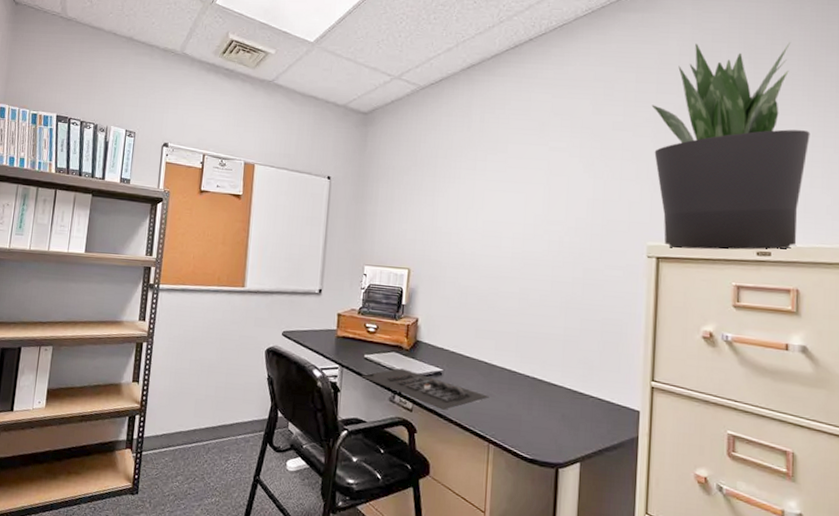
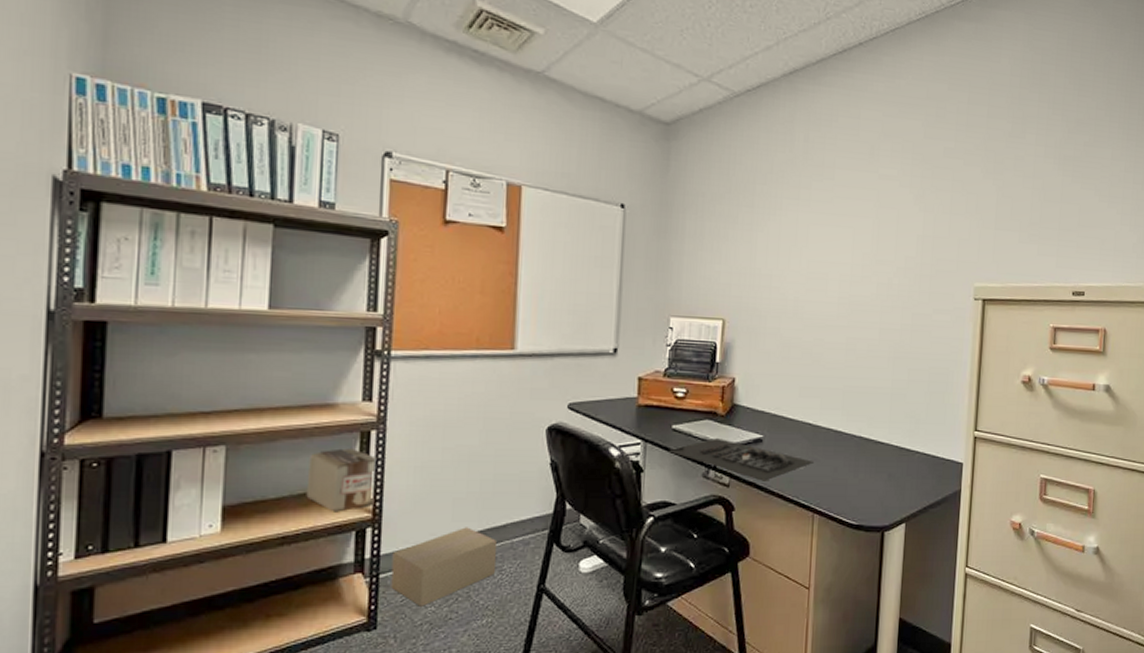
box: none [98,354,147,402] -> present [306,448,378,513]
cardboard box: none [149,422,225,481] -> present [391,527,496,607]
planter: present [651,42,810,250] -> none [982,63,1123,291]

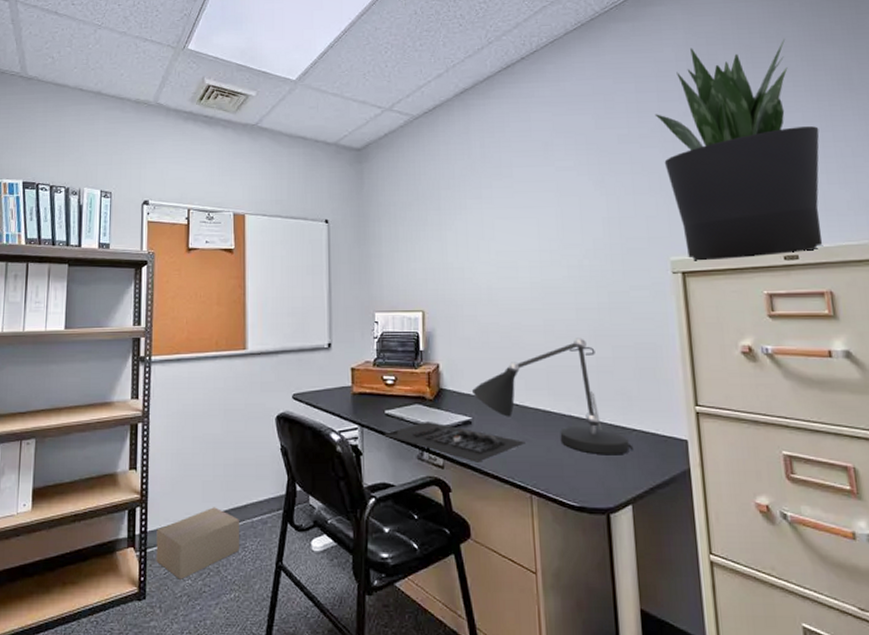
box: present [306,448,378,513] -> none [91,439,144,494]
desk lamp: none [766,358,914,476] -> present [471,338,634,455]
planter: none [982,63,1123,291] -> present [654,39,823,261]

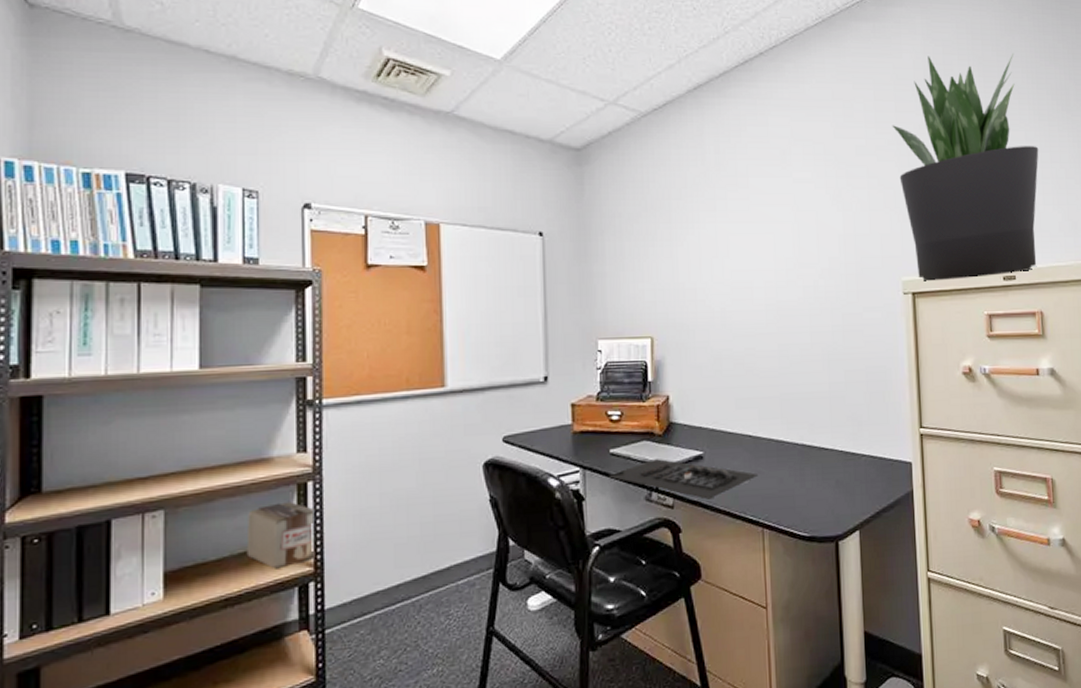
box: none [91,439,144,494] -> present [246,502,317,569]
cardboard box: present [156,507,239,580] -> none [337,573,442,661]
desk lamp: present [471,338,634,455] -> none [703,362,862,483]

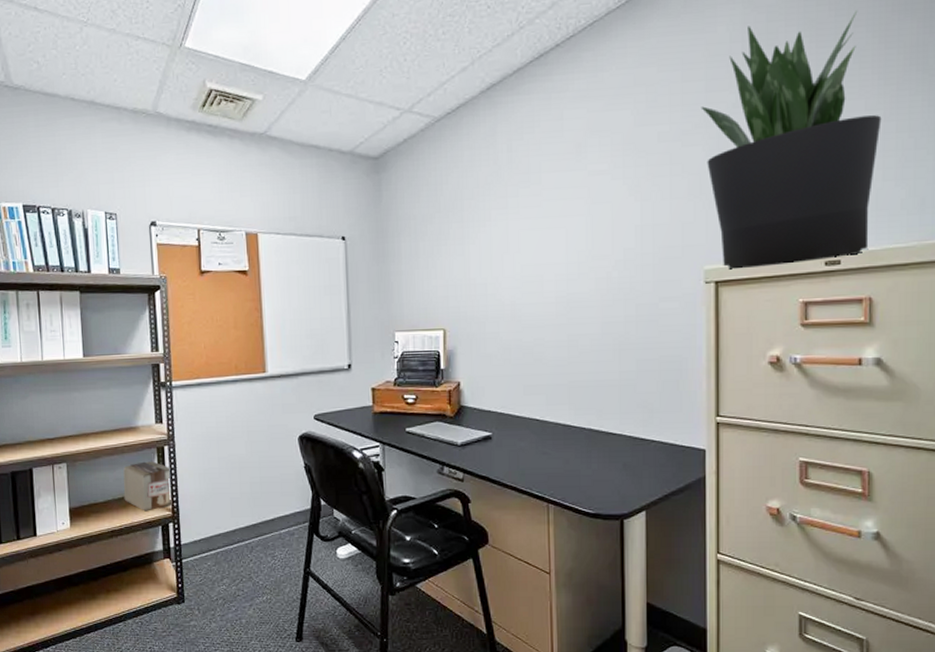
computer keyboard: present [607,459,758,500] -> none [404,438,544,475]

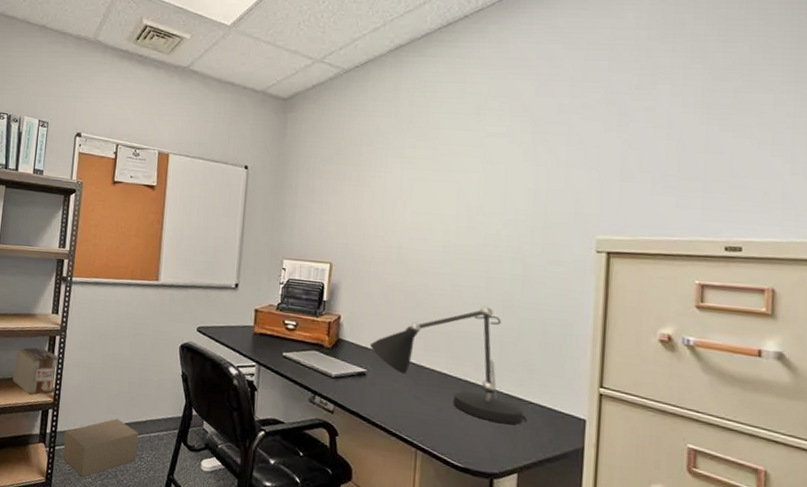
cardboard box: none [190,521,269,585] -> present [62,418,138,477]
desk lamp: none [492,352,651,466] -> present [369,306,527,425]
planter: present [701,11,882,270] -> none [602,11,791,245]

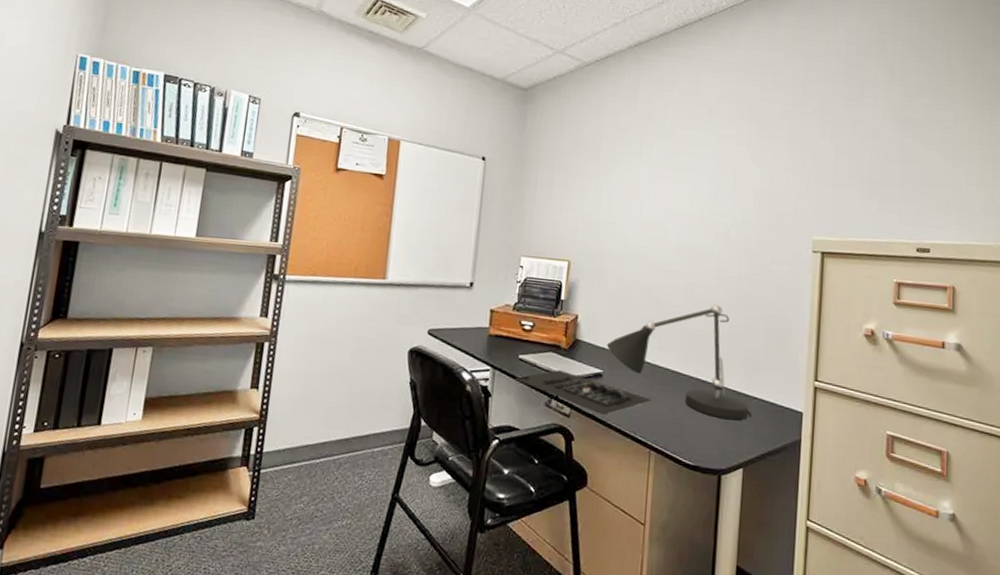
box: present [12,347,60,395] -> none [209,356,268,412]
cardboard box: present [62,418,138,477] -> none [269,434,360,503]
computer keyboard: none [278,368,417,413] -> present [514,370,651,415]

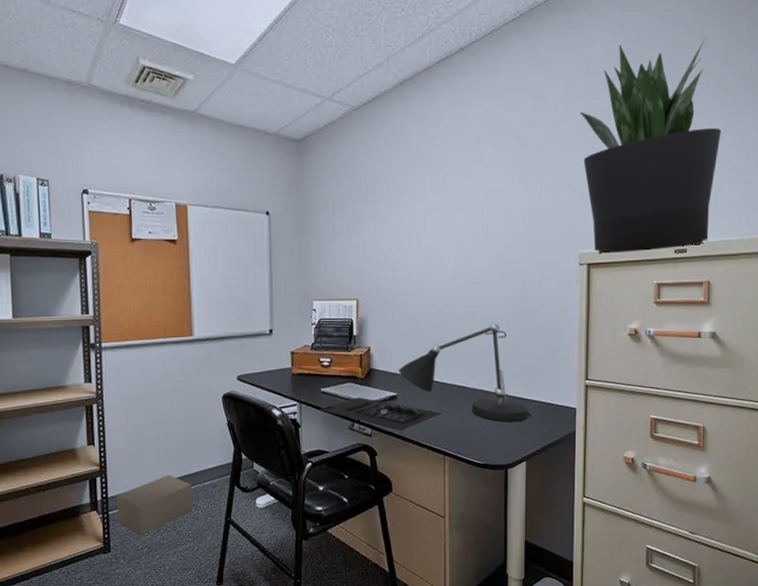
cardboard box: none [269,434,360,503] -> present [117,475,192,535]
planter: none [819,33,968,247] -> present [579,39,722,254]

